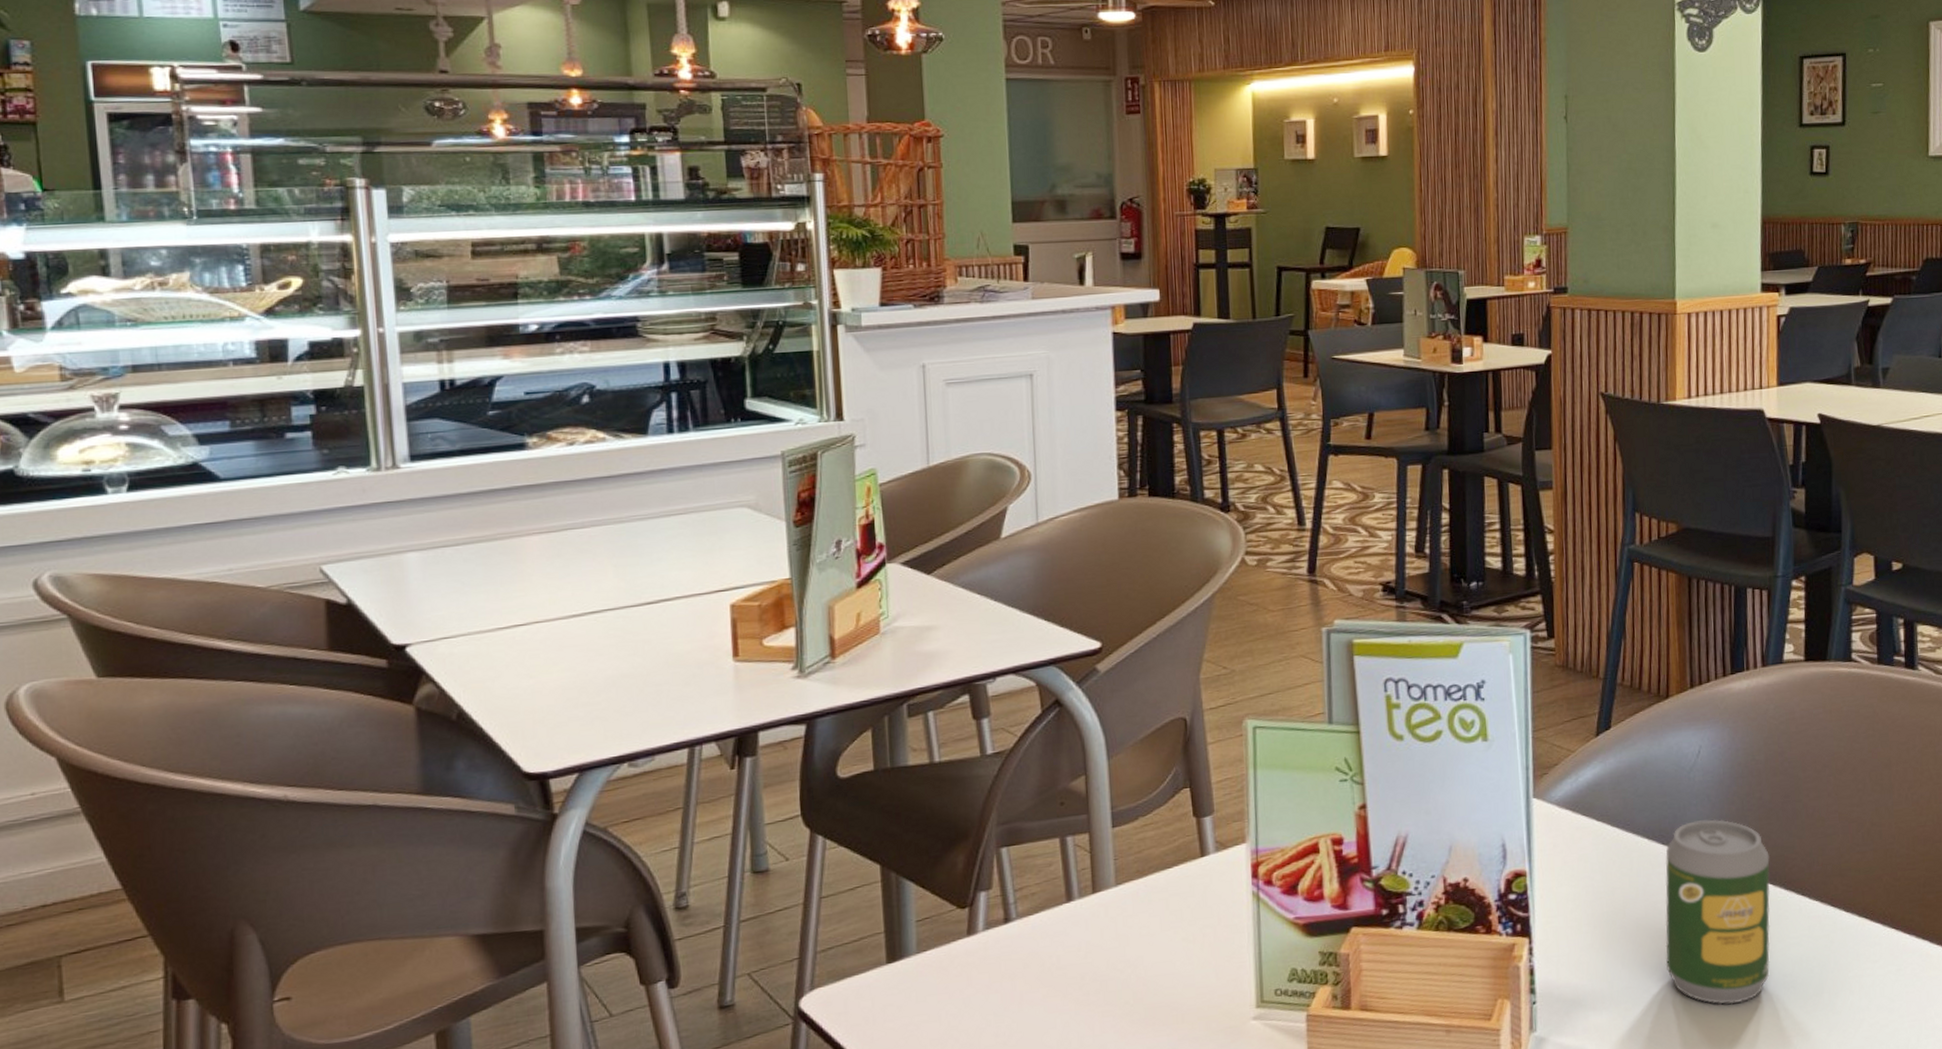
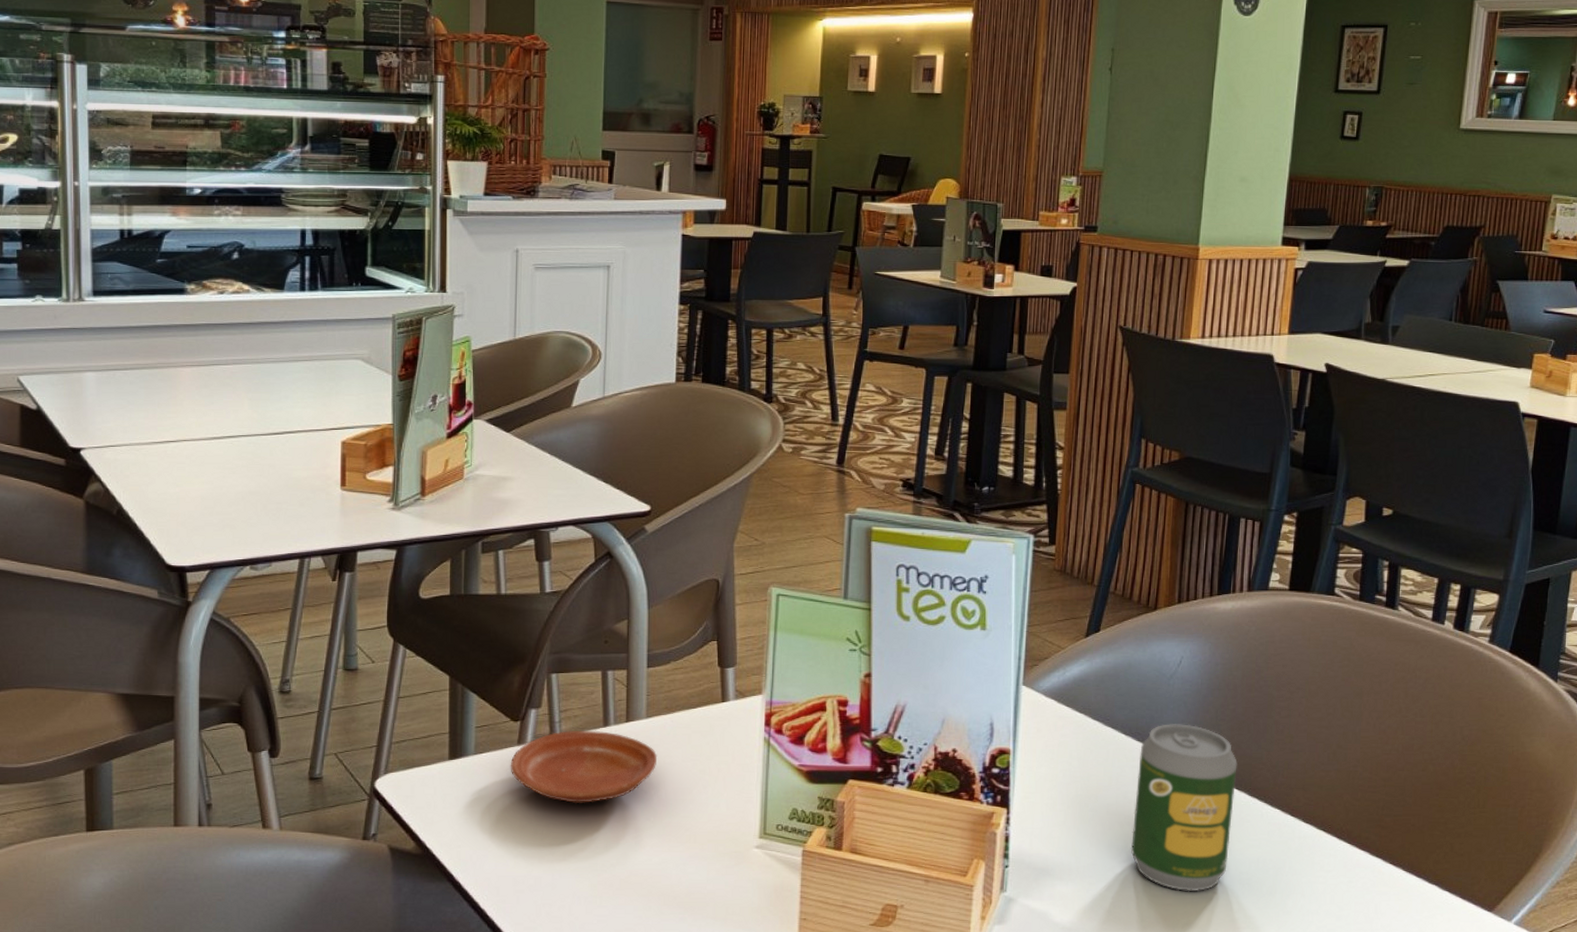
plate: none [960,907,1132,996] -> present [510,730,658,804]

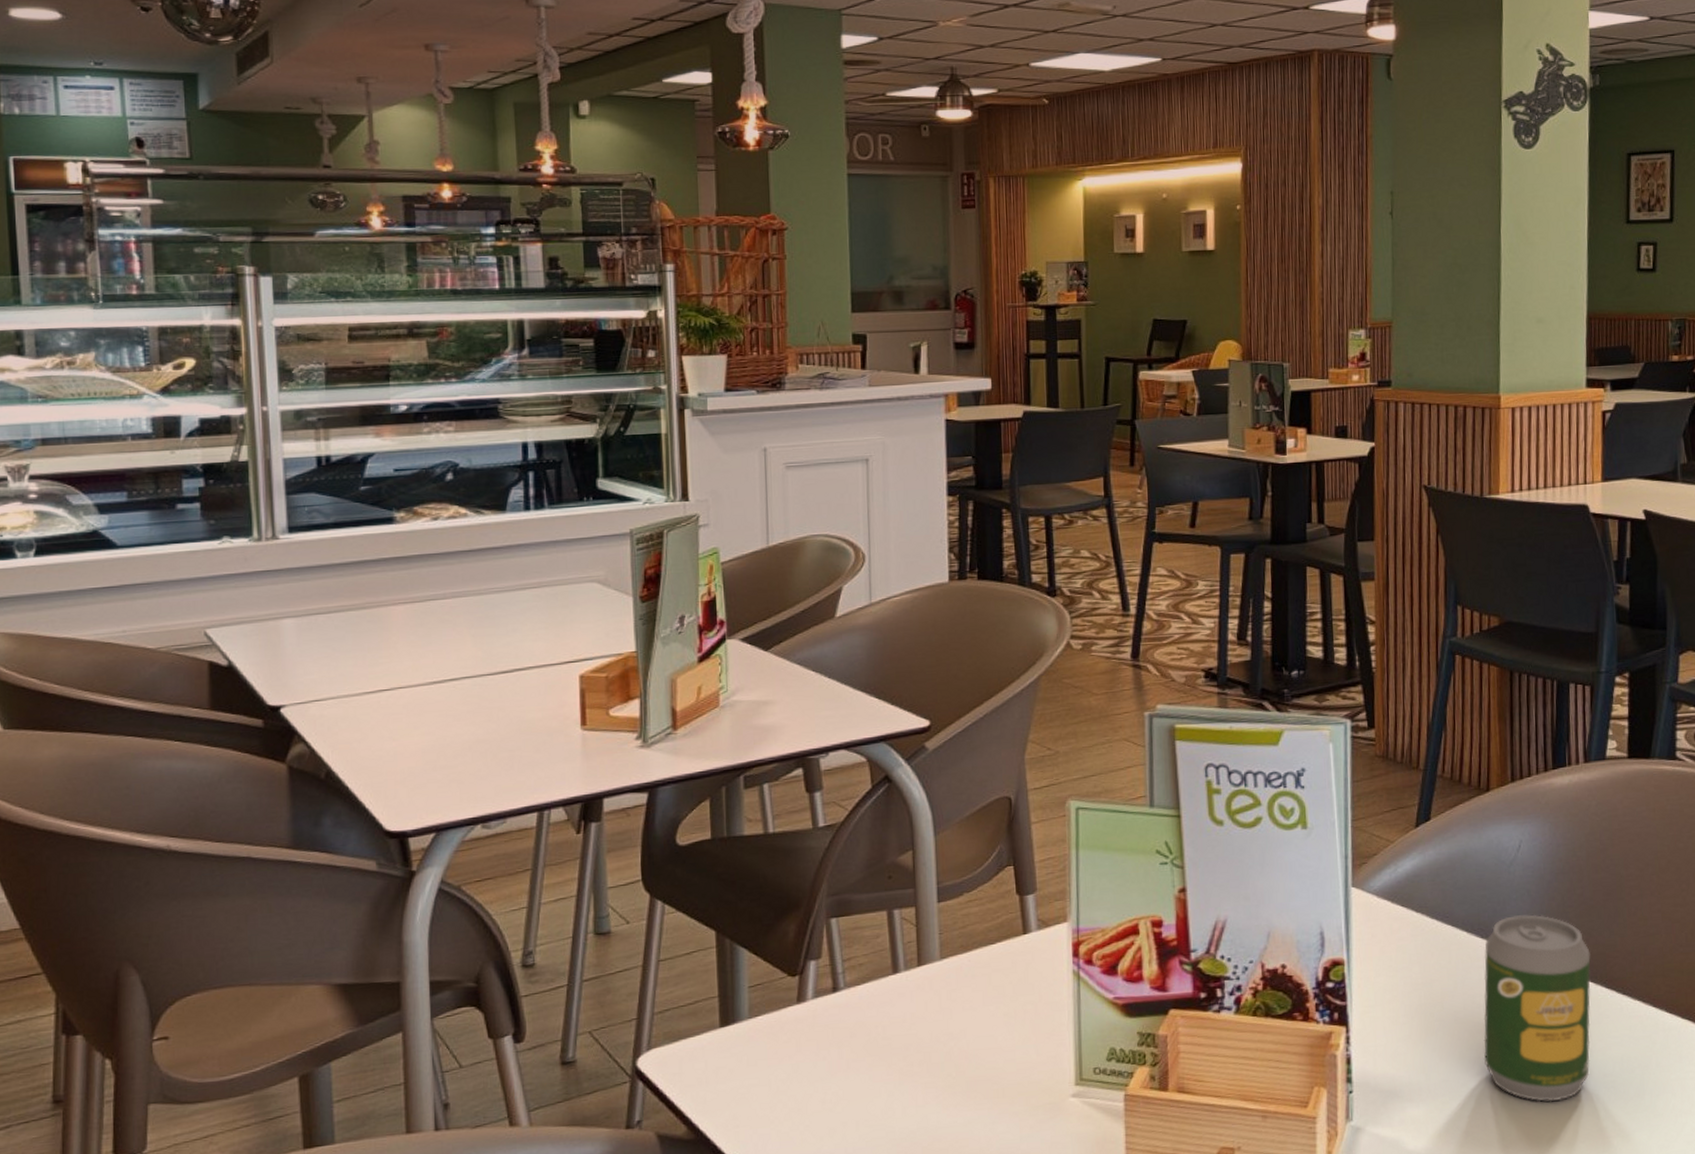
plate: present [510,730,658,804] -> none [790,978,956,1065]

